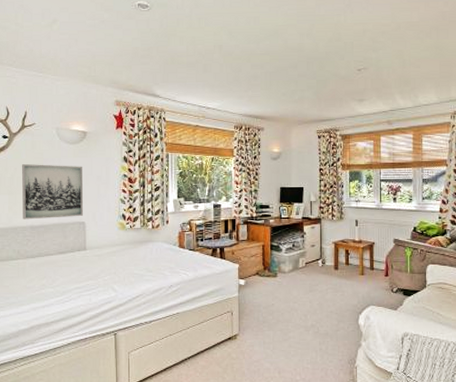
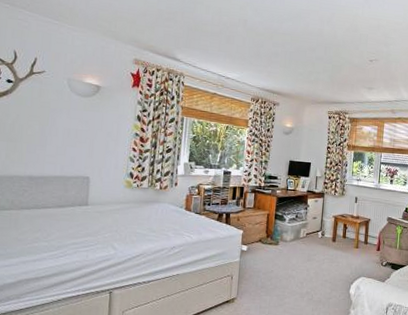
wall art: present [21,164,83,220] -> none [21,112,92,171]

